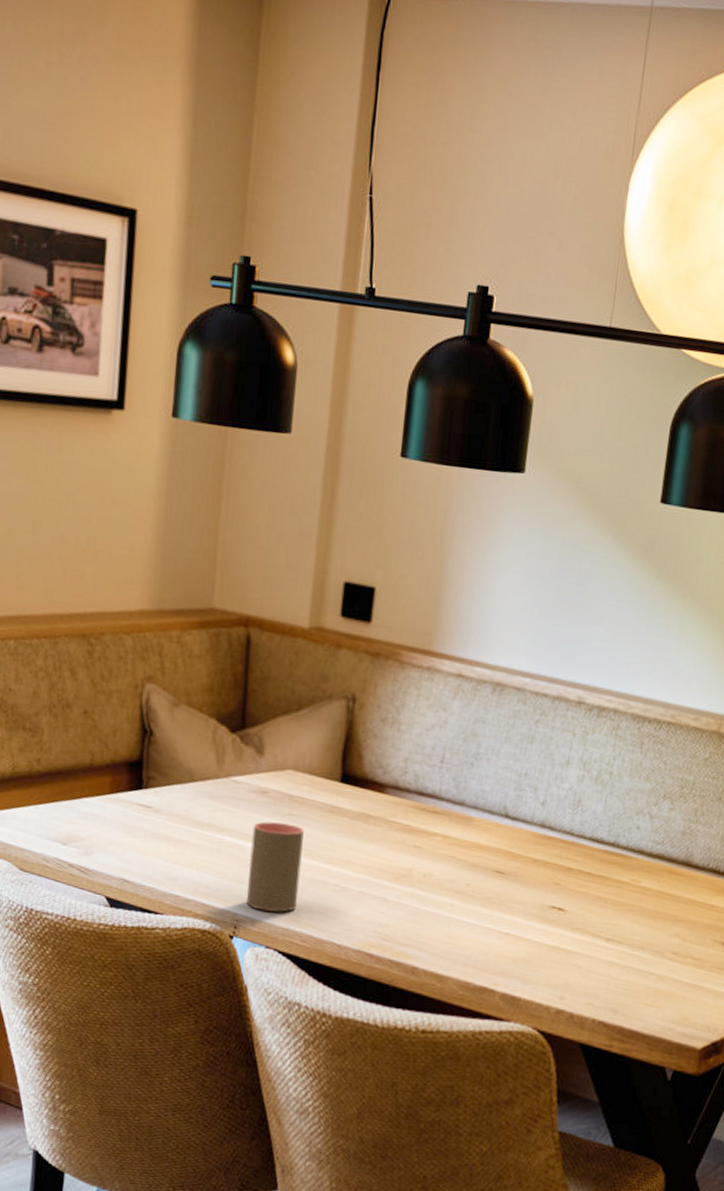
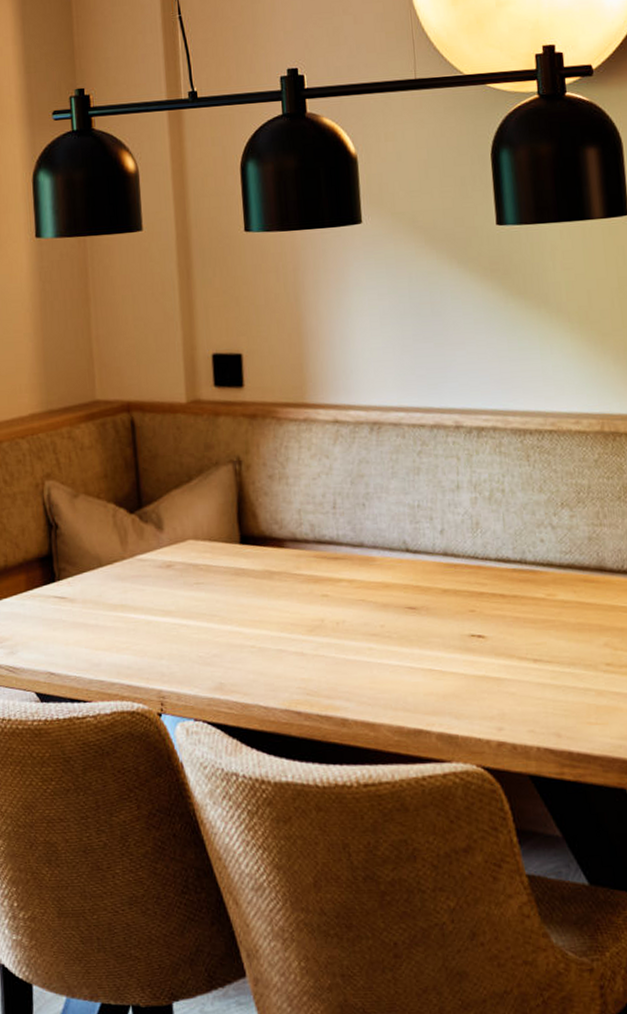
cup: present [247,821,304,913] -> none [164,592,219,684]

